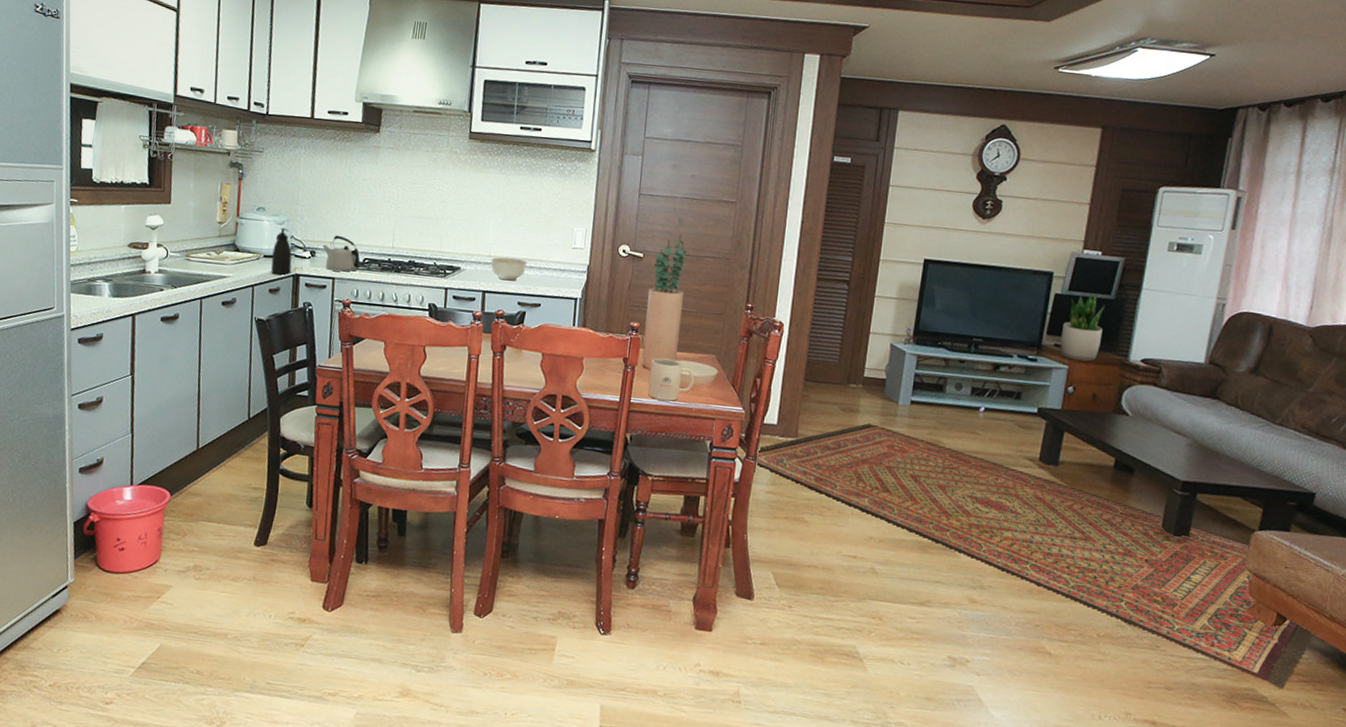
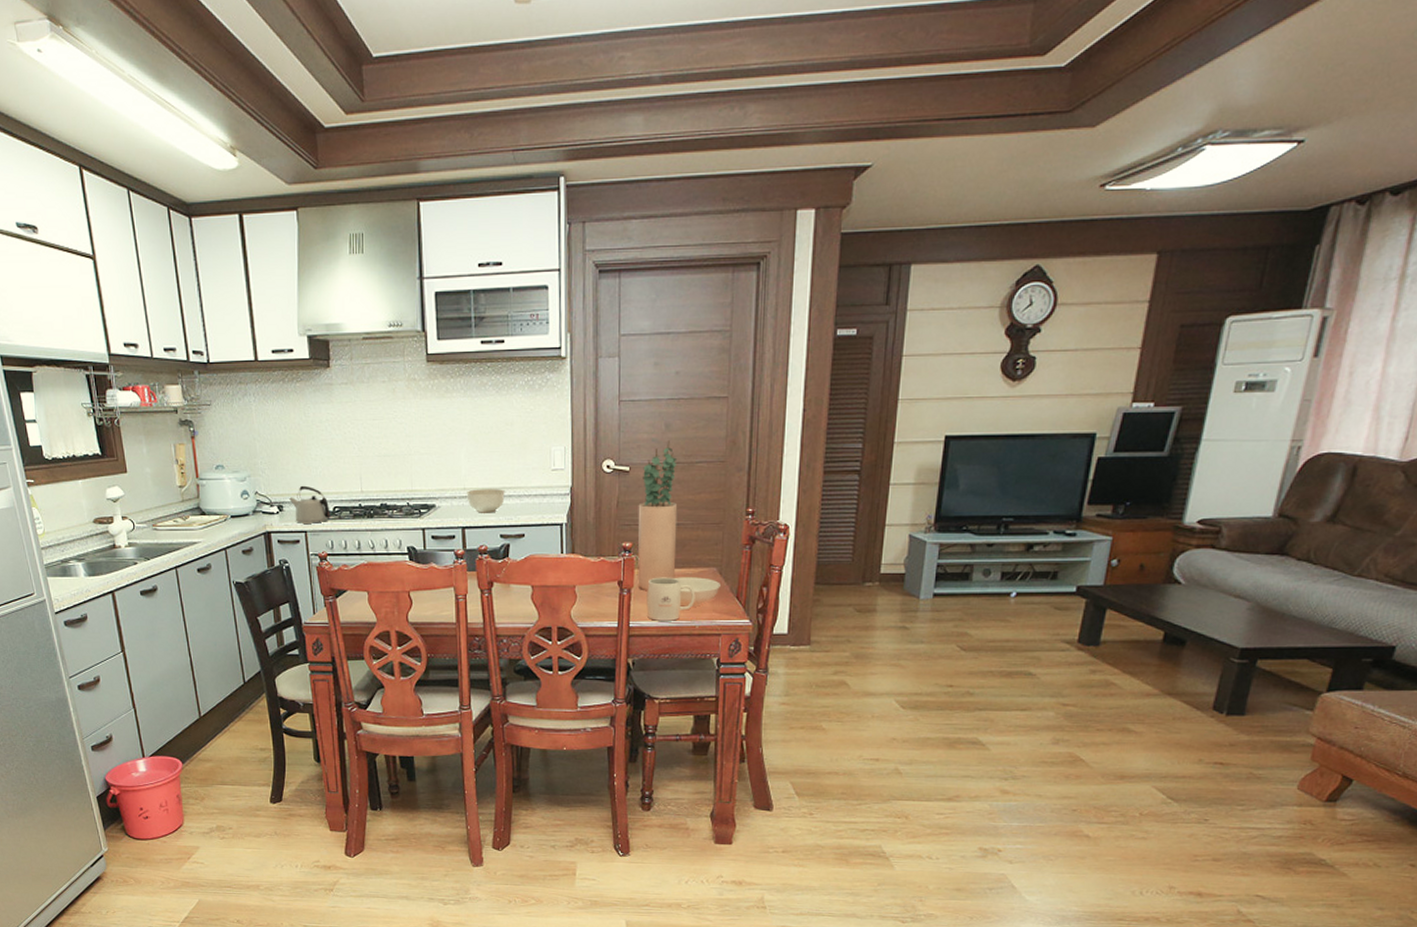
soap dispenser: present [271,227,292,275] -> none [239,484,261,535]
area rug: present [756,423,1315,689] -> none [767,622,1385,850]
planter: present [1060,294,1106,362] -> none [1102,452,1157,530]

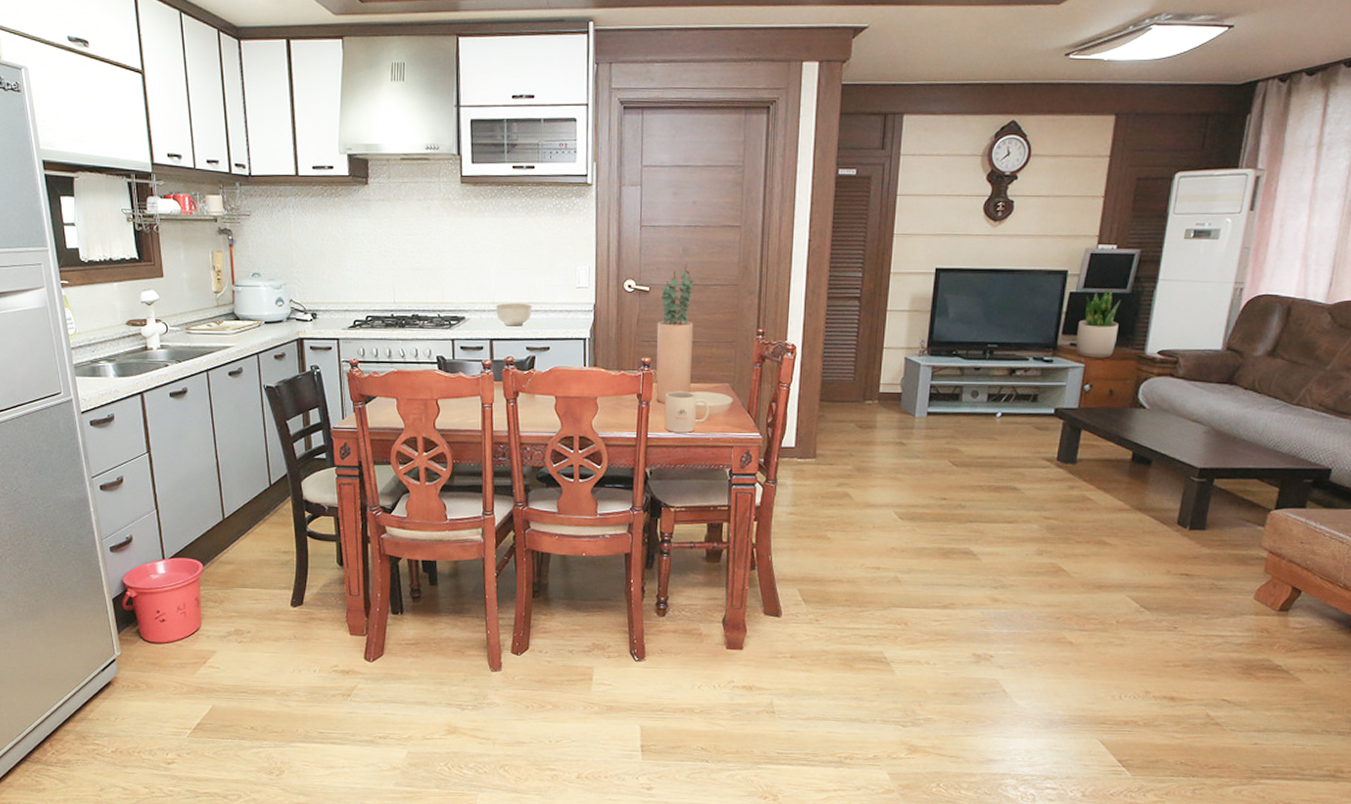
kettle: present [289,485,330,525] -> none [323,294,363,333]
planter: none [1102,452,1157,530] -> present [1075,289,1122,358]

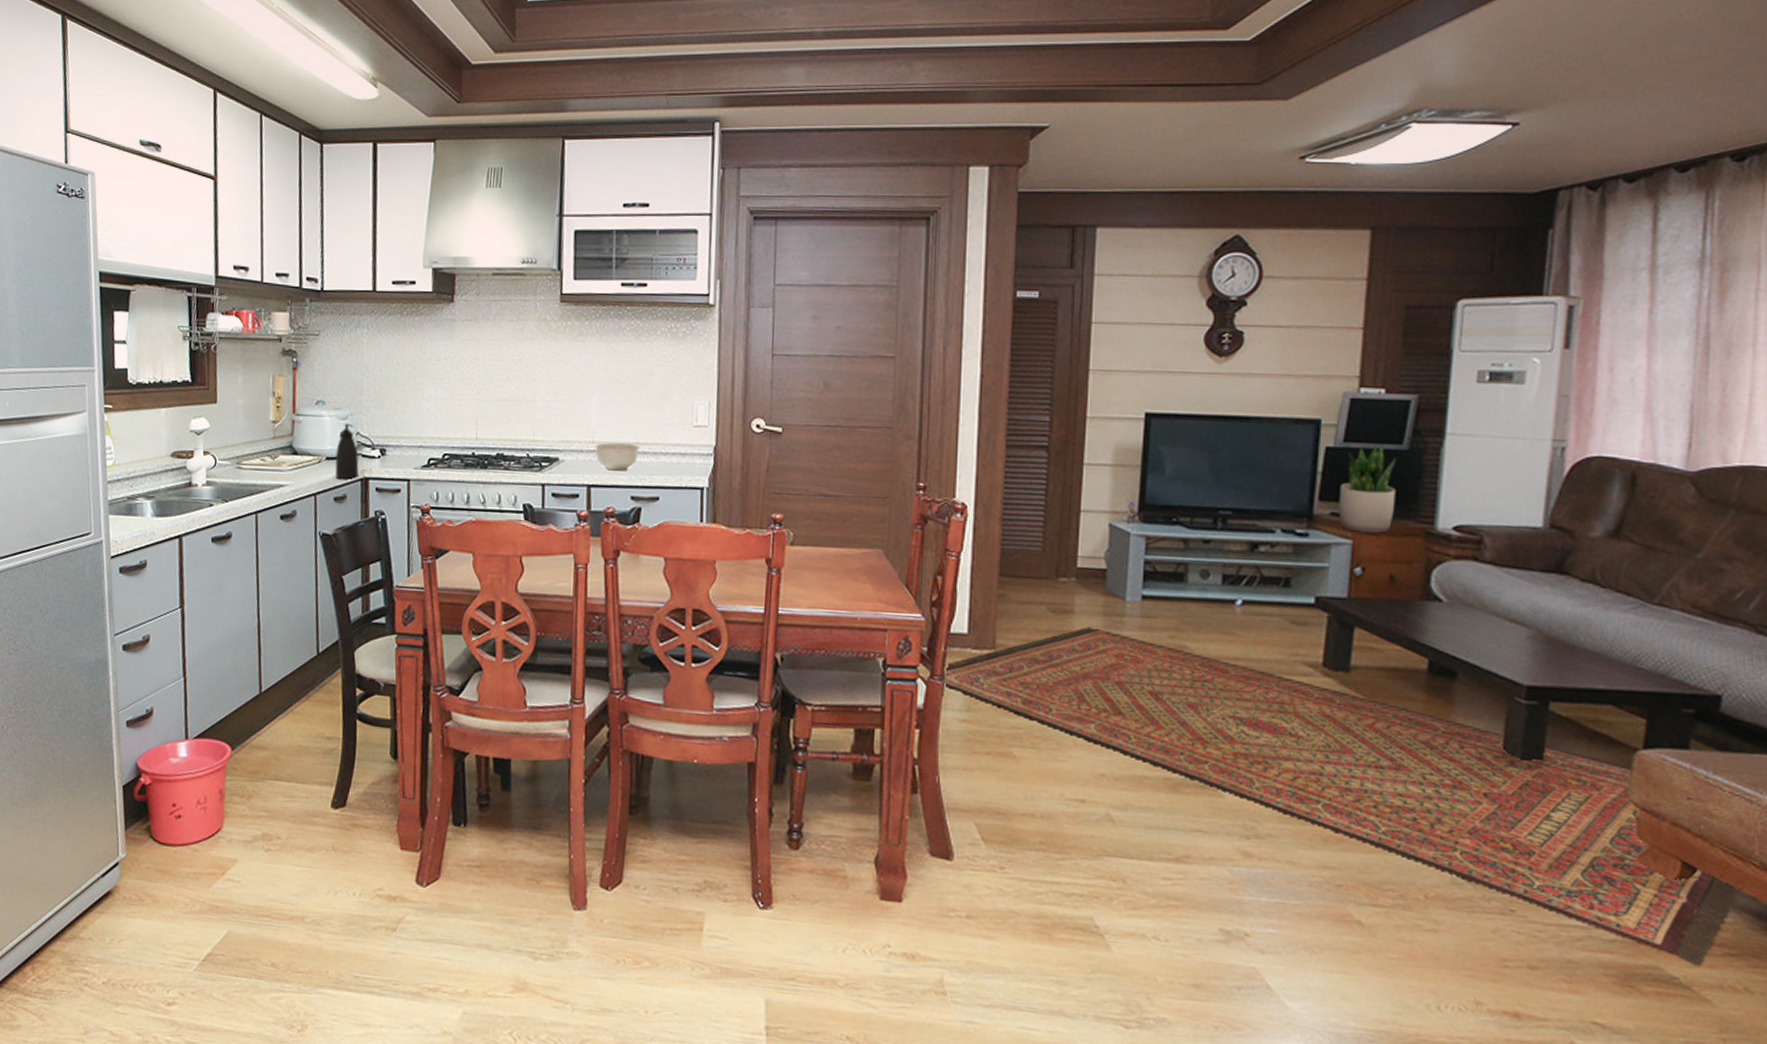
soap dispenser: none [273,292,294,341] -> present [335,423,359,480]
vase: present [656,264,694,403] -> none [789,401,838,571]
mug: present [663,391,710,433] -> none [799,556,857,610]
bowl: present [690,391,733,420] -> none [832,557,887,595]
area rug: none [776,438,1329,656] -> present [944,627,1741,966]

